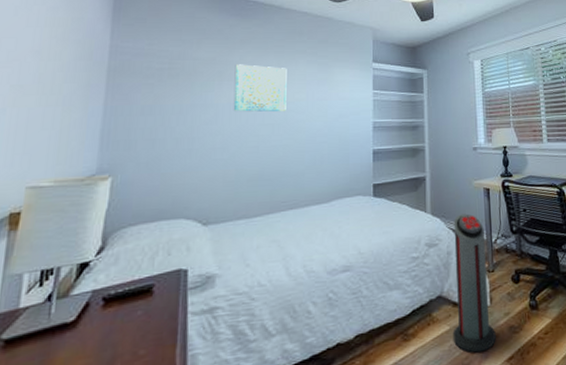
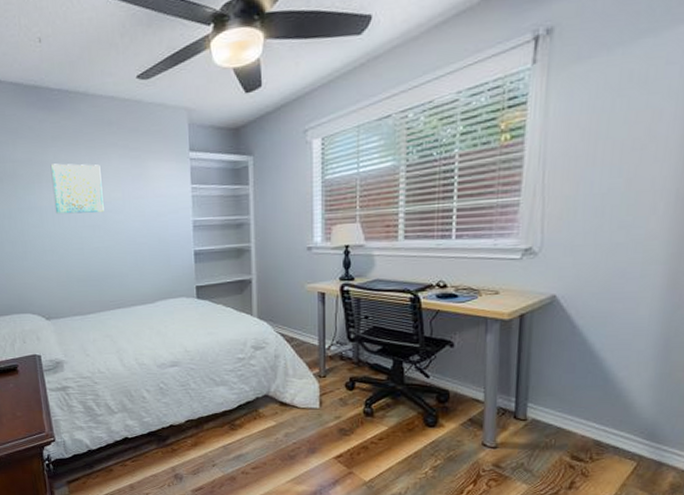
air purifier: present [452,213,496,353] -> none [279,318,324,447]

